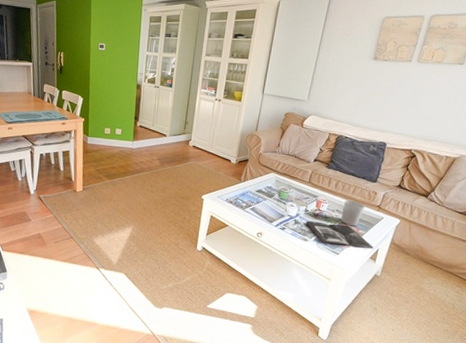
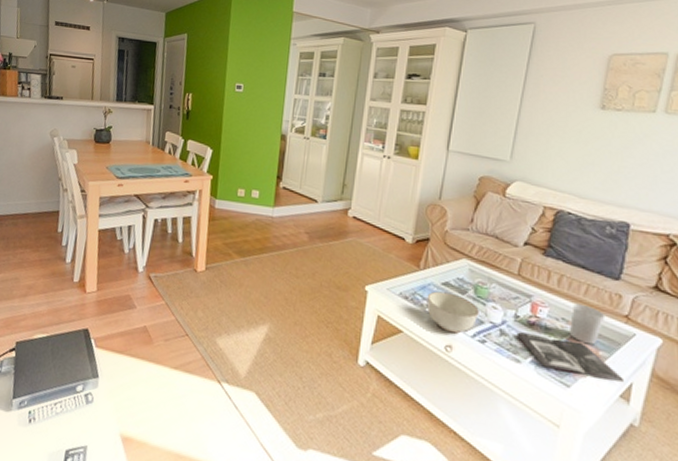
bowl: none [245,196,281,225] -> present [426,291,479,334]

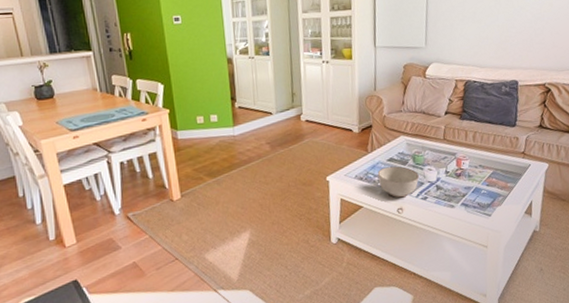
magazine: present [516,332,625,382] -> none [448,180,527,206]
candle holder: present [570,303,606,345] -> none [485,151,509,181]

